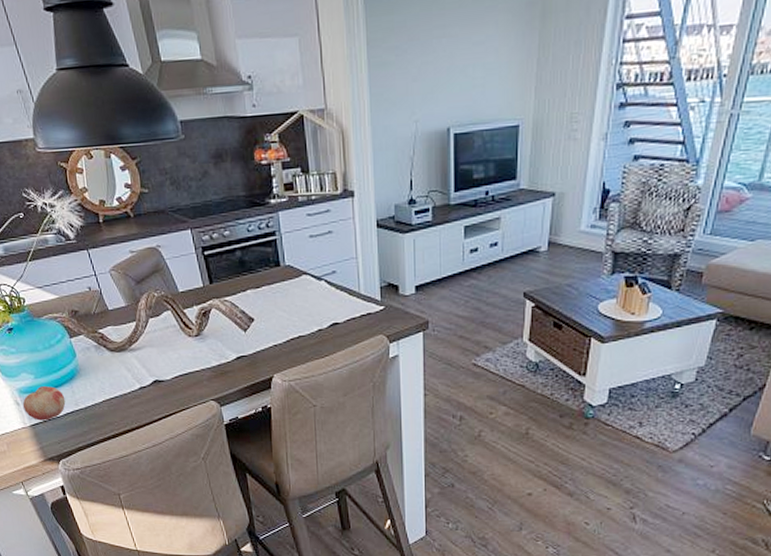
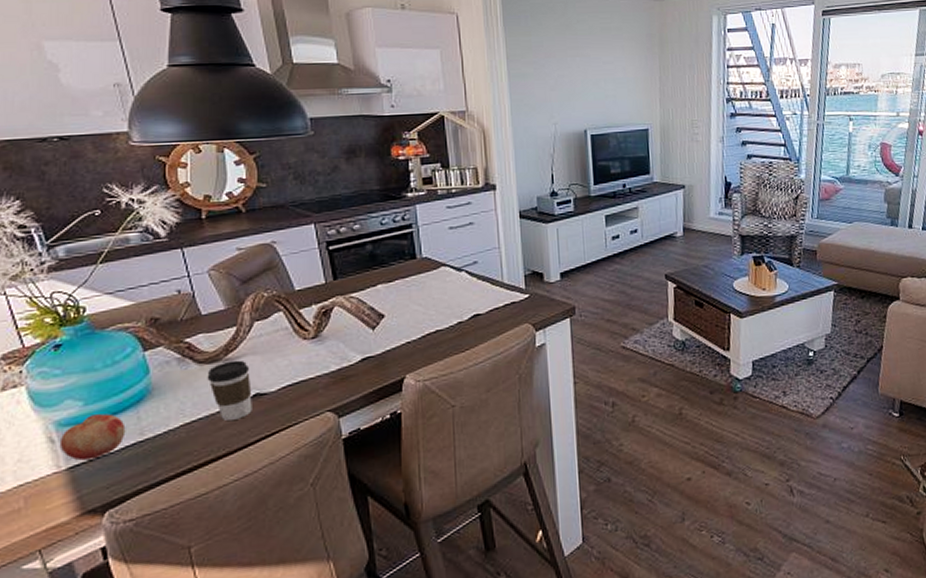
coffee cup: none [118,351,154,400] -> present [207,360,252,421]

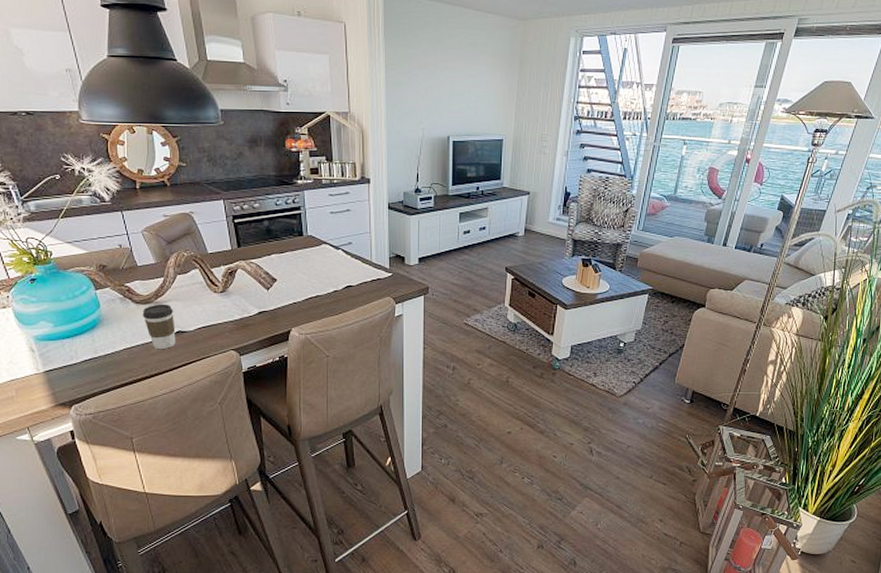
fruit: present [59,413,126,461] -> none [38,334,84,367]

